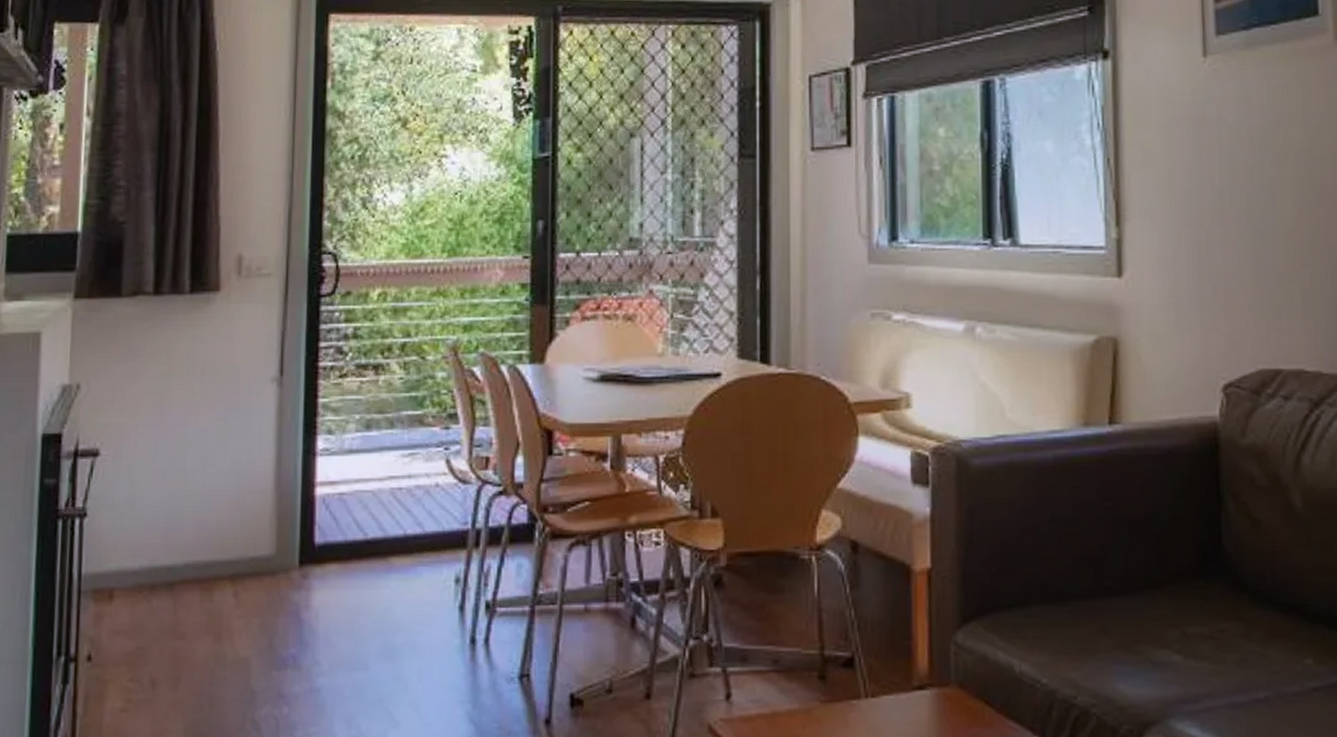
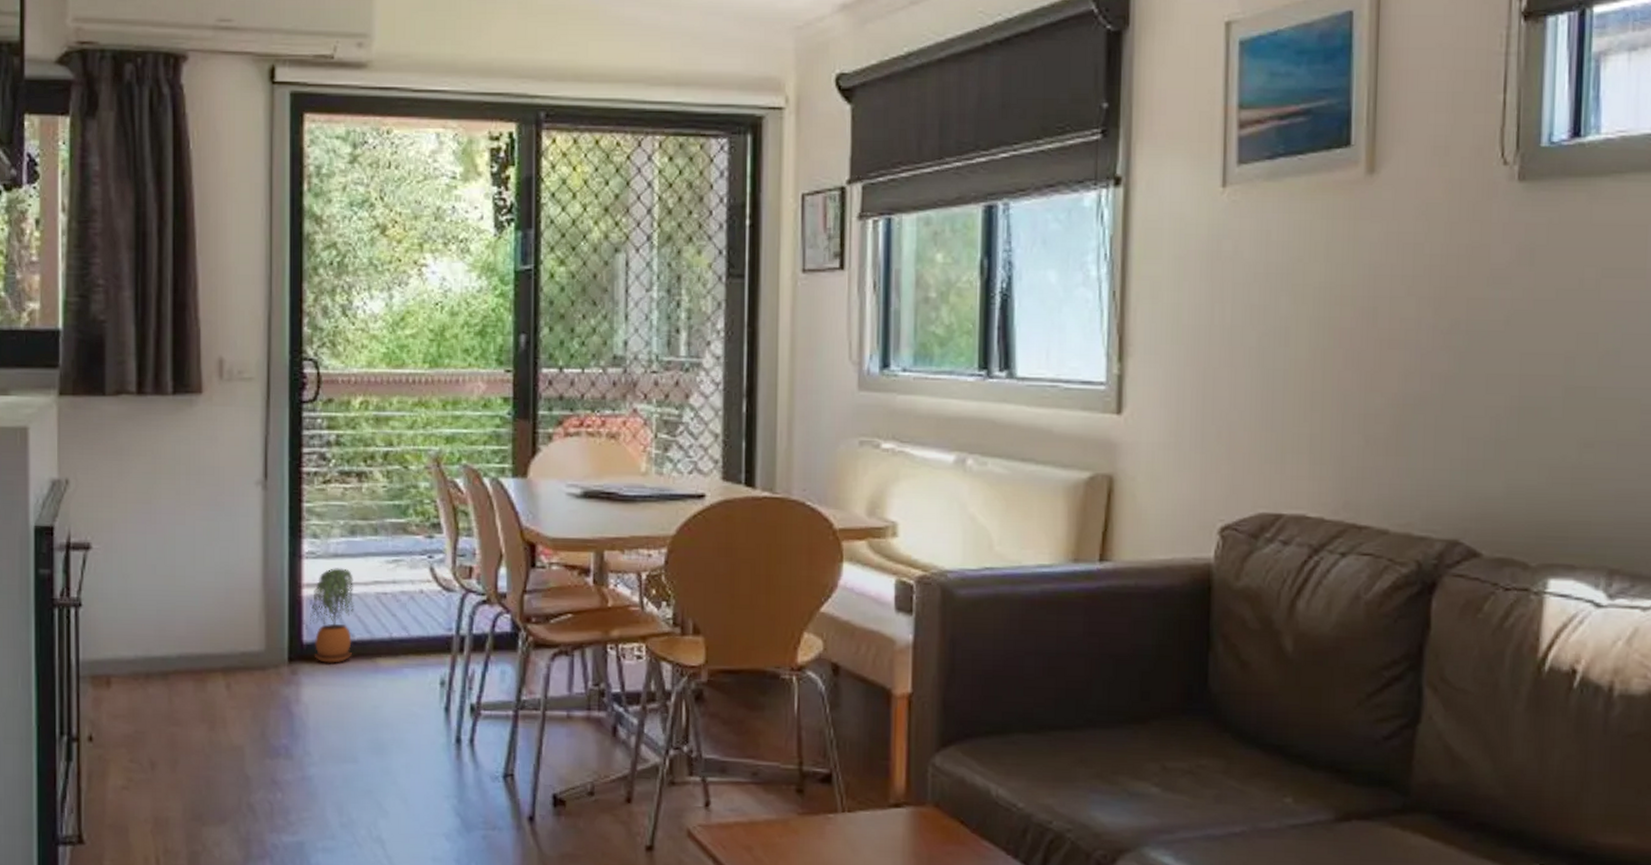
potted plant: none [322,464,369,565] -> present [310,568,354,663]

